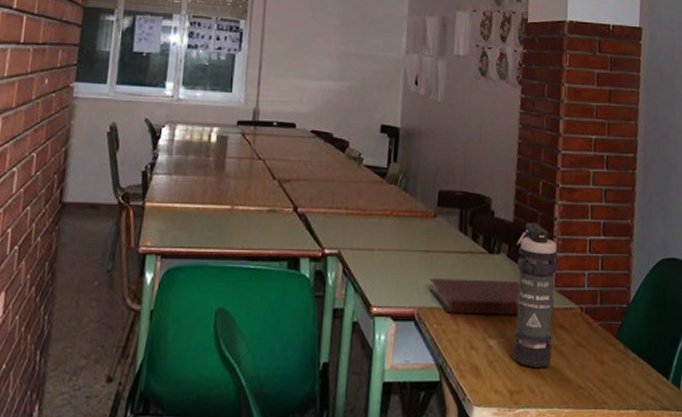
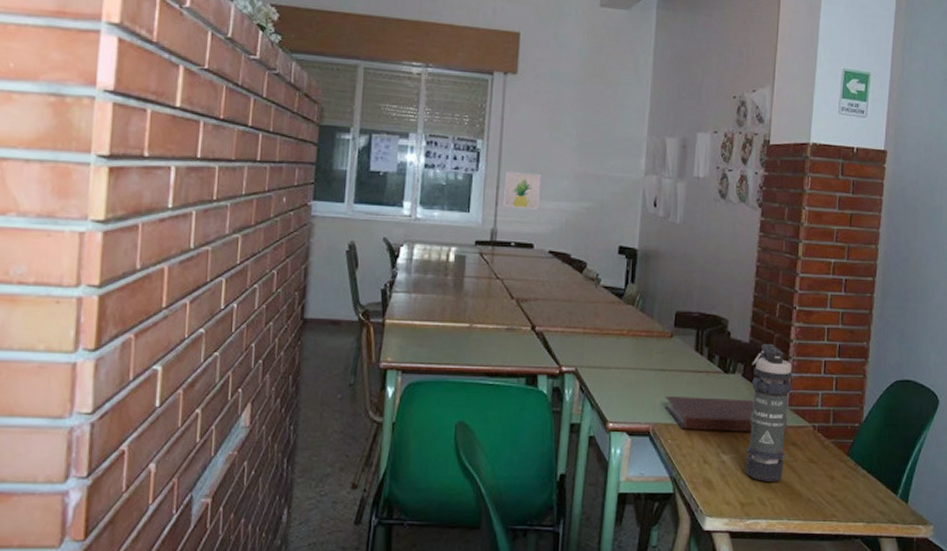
wall art: none [265,51,304,90] -> present [502,171,542,210]

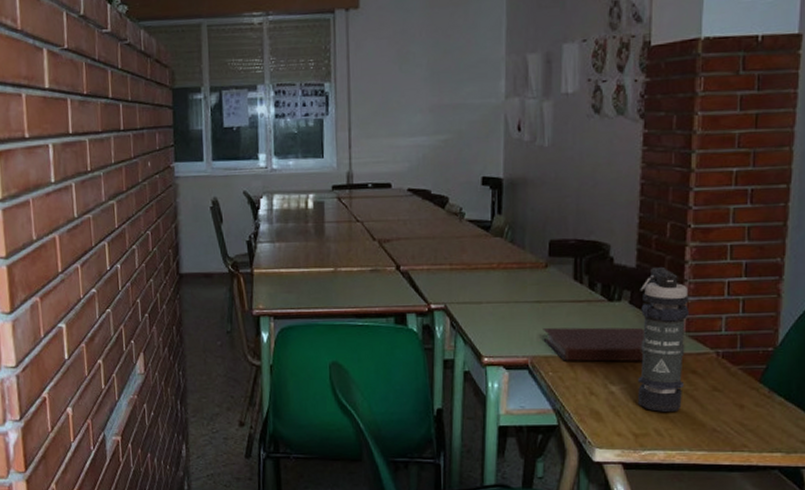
wall art: present [502,171,542,210] -> none [356,110,395,149]

